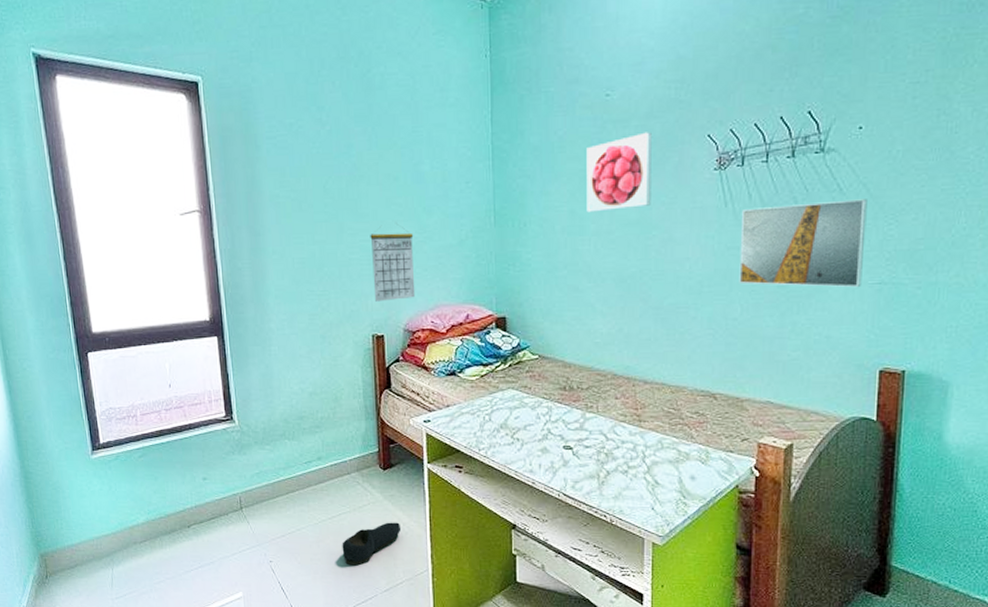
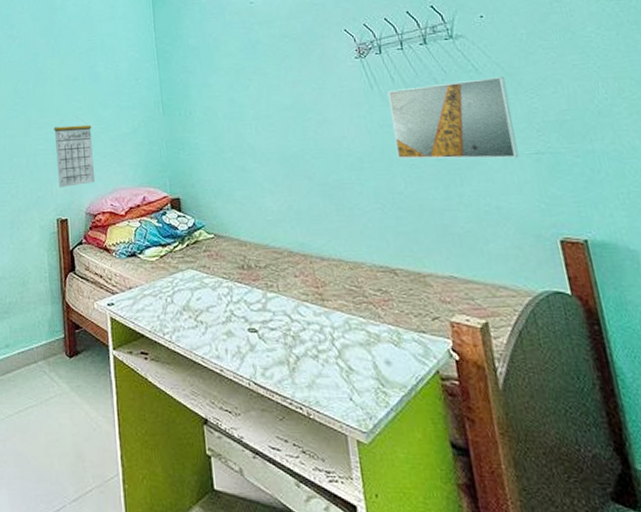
shoe: present [342,522,402,566] -> none [28,417,89,469]
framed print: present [586,132,652,213] -> none [238,30,303,100]

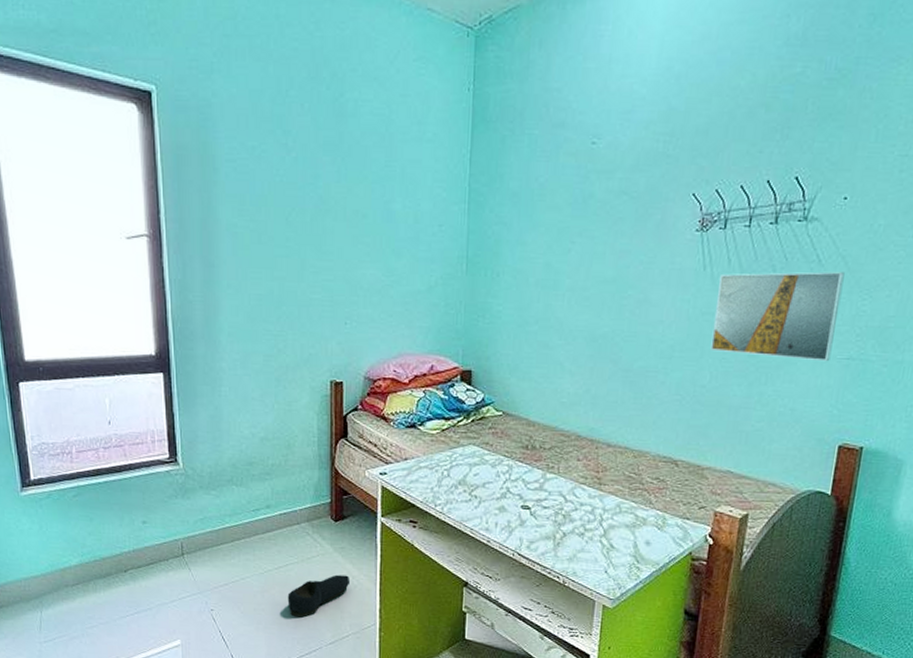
shoe: none [28,417,89,469] -> present [287,574,351,618]
calendar: present [54,116,96,188] -> none [334,263,380,347]

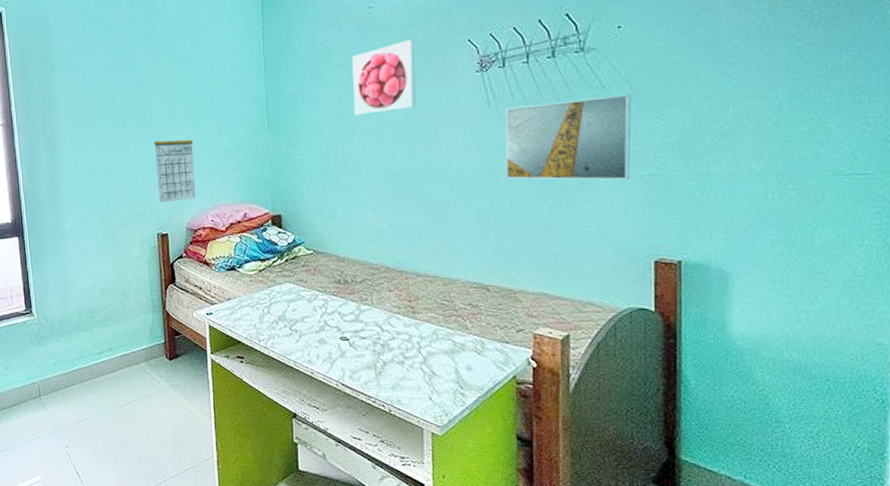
shoe: present [287,574,351,618] -> none [132,410,188,452]
calendar: none [334,263,380,347] -> present [154,130,197,203]
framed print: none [562,186,636,267] -> present [352,39,416,116]

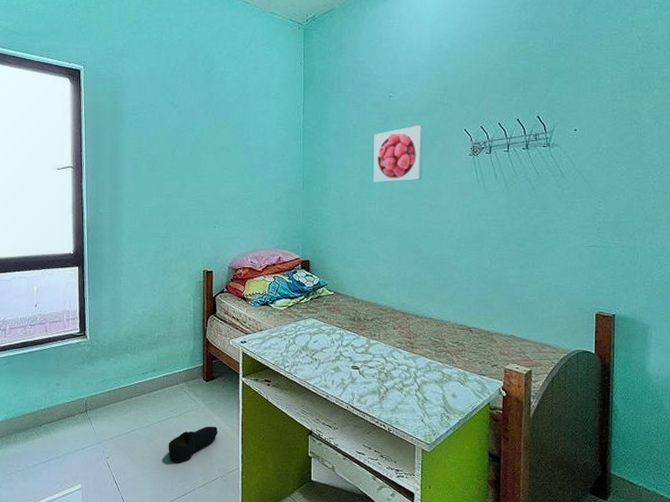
shoe: none [132,410,188,452] -> present [168,426,219,463]
calendar: present [154,130,197,203] -> none [206,183,240,244]
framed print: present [505,94,631,181] -> none [488,182,582,249]

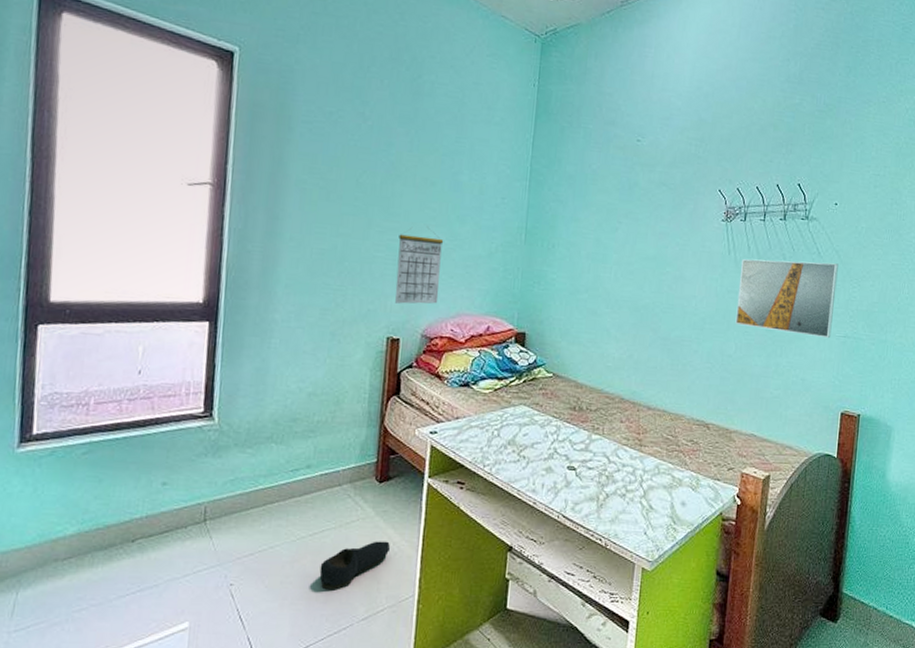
calendar: none [206,183,240,244] -> present [395,227,444,304]
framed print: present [373,125,423,183] -> none [611,178,673,245]
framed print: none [488,182,582,249] -> present [735,258,838,339]

